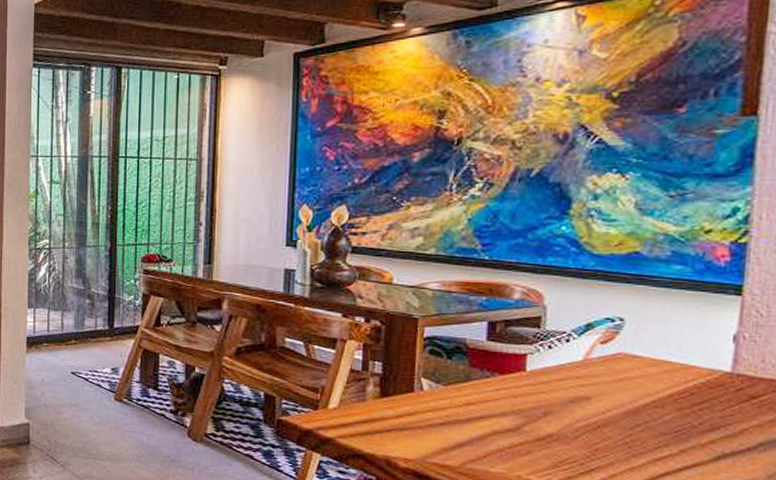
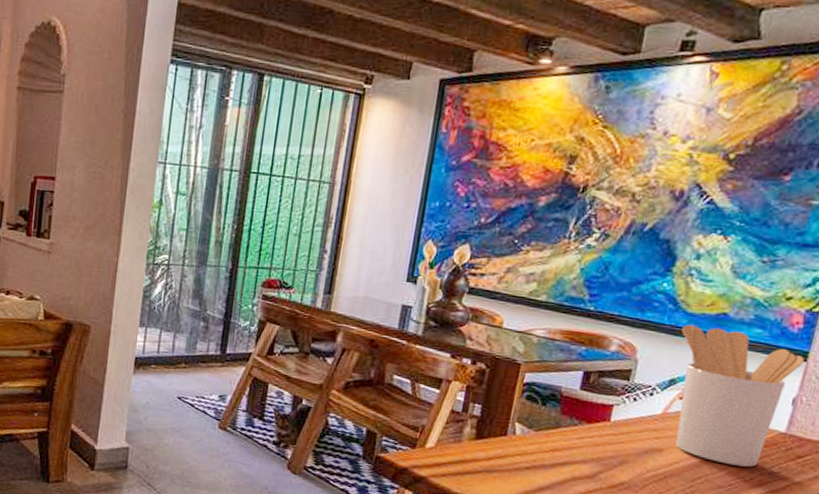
utensil holder: none [590,265,739,412] -> present [675,324,805,467]

